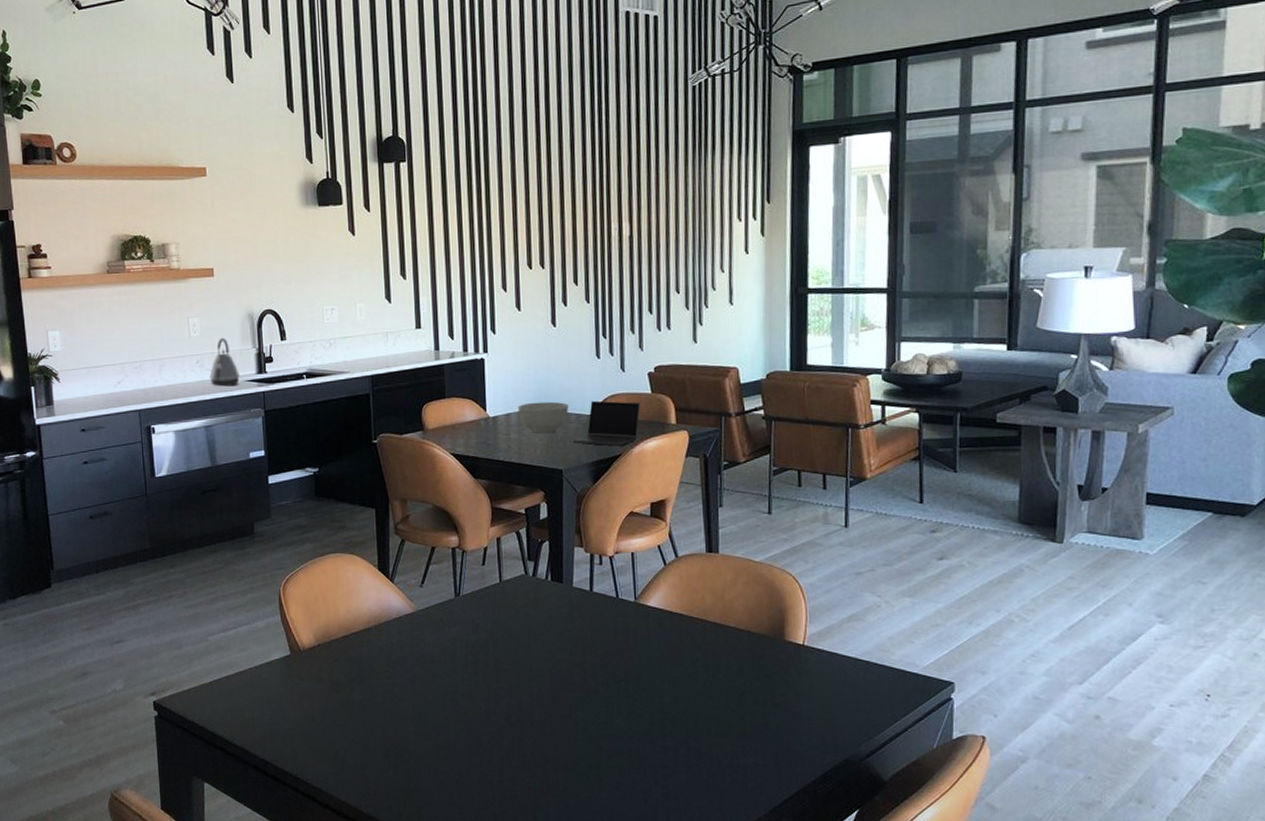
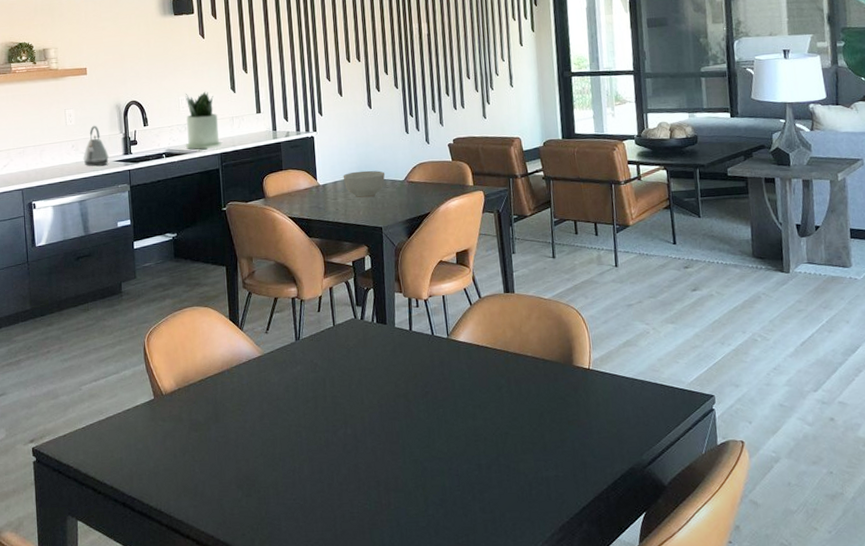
planter: none [328,300,374,370] -> present [184,91,222,150]
laptop computer: present [572,400,640,446] -> none [389,168,444,206]

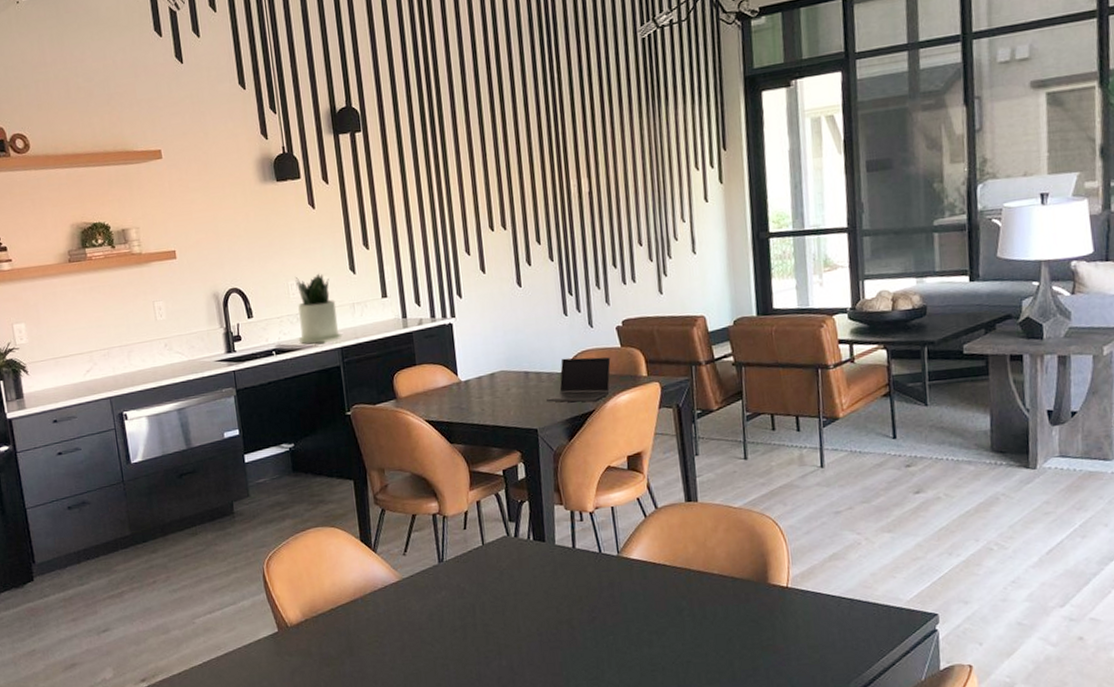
kettle: present [83,125,110,167] -> none [178,319,210,369]
bowl: present [343,170,385,198] -> none [488,362,540,396]
laptop computer: none [389,168,444,206] -> present [545,357,611,403]

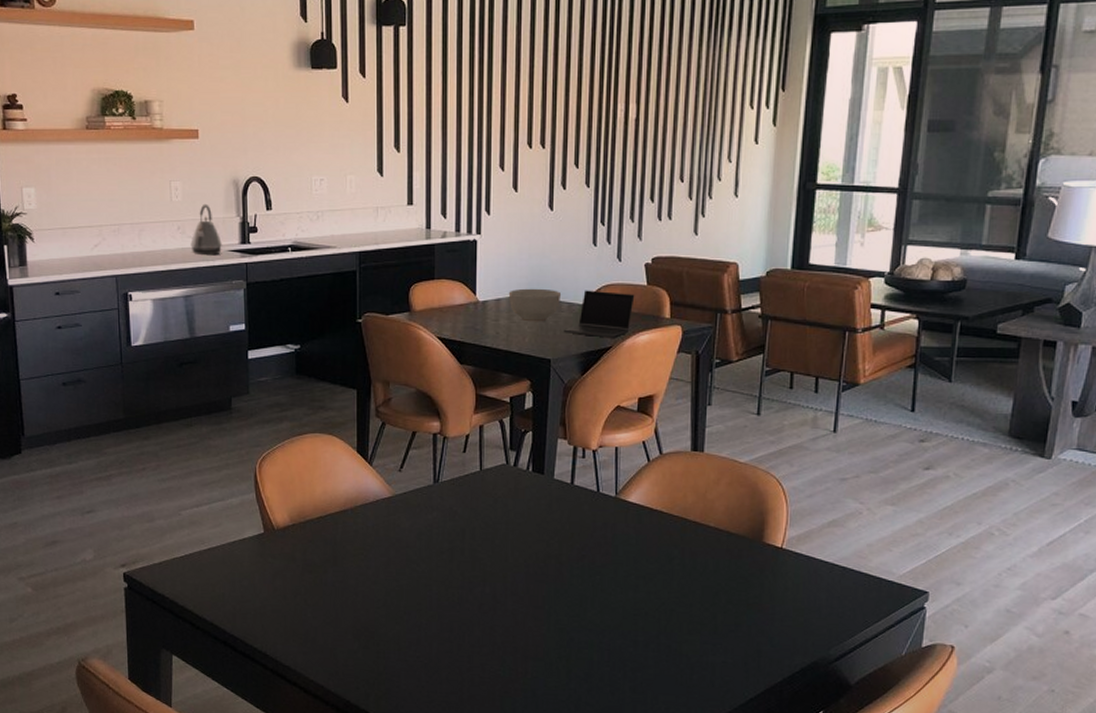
kettle: none [178,319,210,369] -> present [190,203,223,256]
planter: present [295,273,343,344] -> none [315,171,362,246]
bowl: none [488,362,540,396] -> present [508,288,562,322]

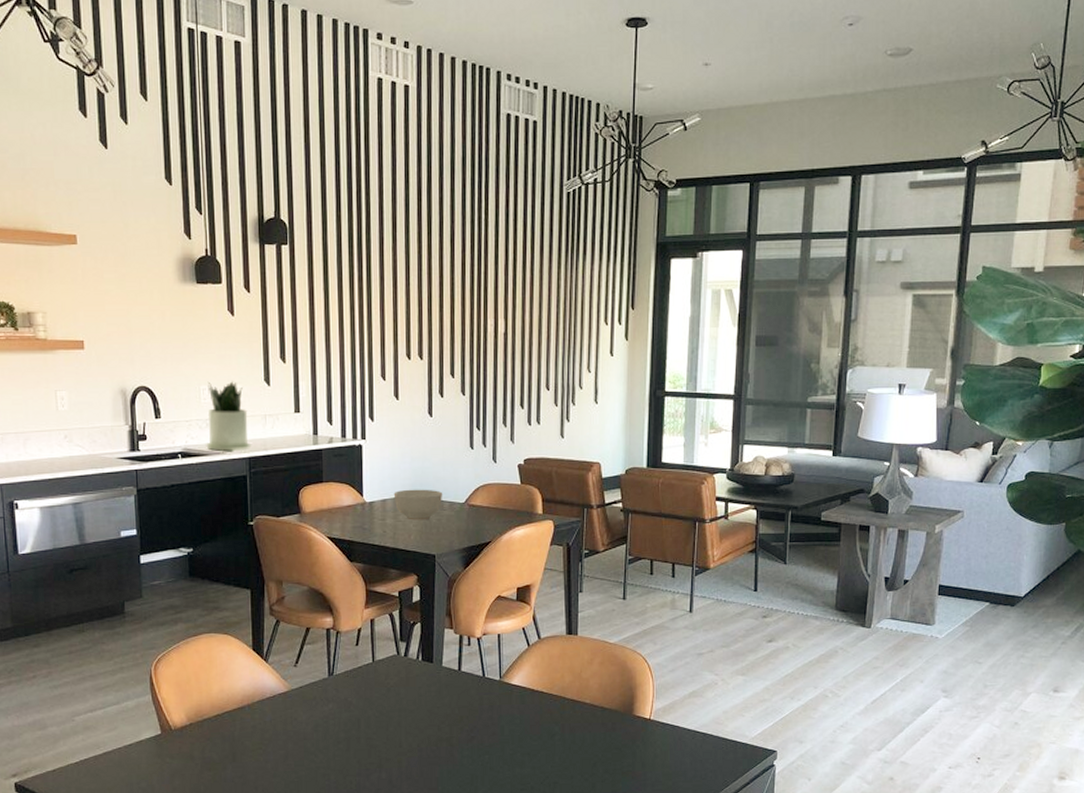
kettle: present [190,203,223,256] -> none [78,412,112,464]
planter: none [315,171,362,246] -> present [205,381,251,452]
laptop computer: present [563,290,635,338] -> none [445,489,510,534]

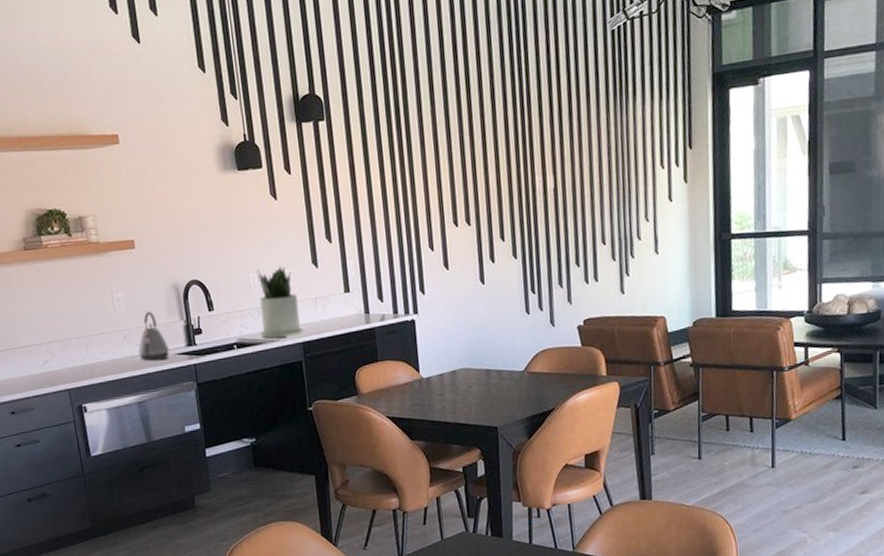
kettle: none [78,412,112,464] -> present [138,311,170,362]
bowl: present [393,489,443,520] -> none [450,359,502,393]

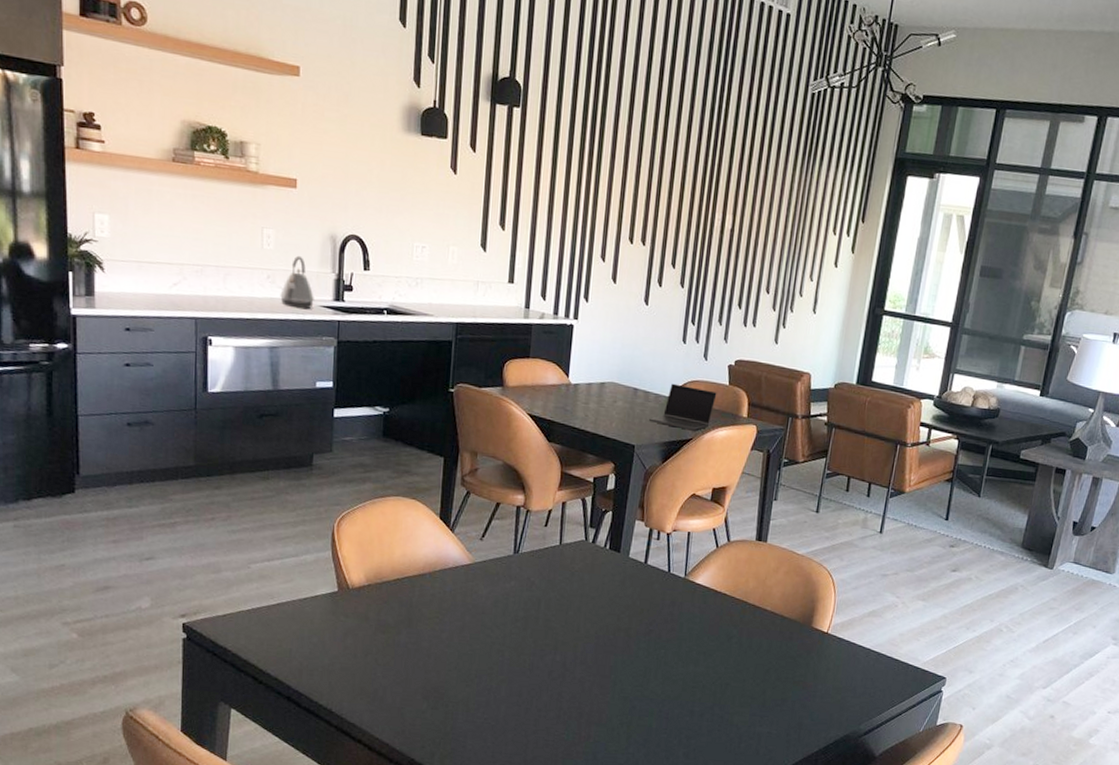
planter: present [256,266,305,339] -> none [412,239,460,316]
laptop computer: none [506,356,571,401] -> present [648,383,717,431]

